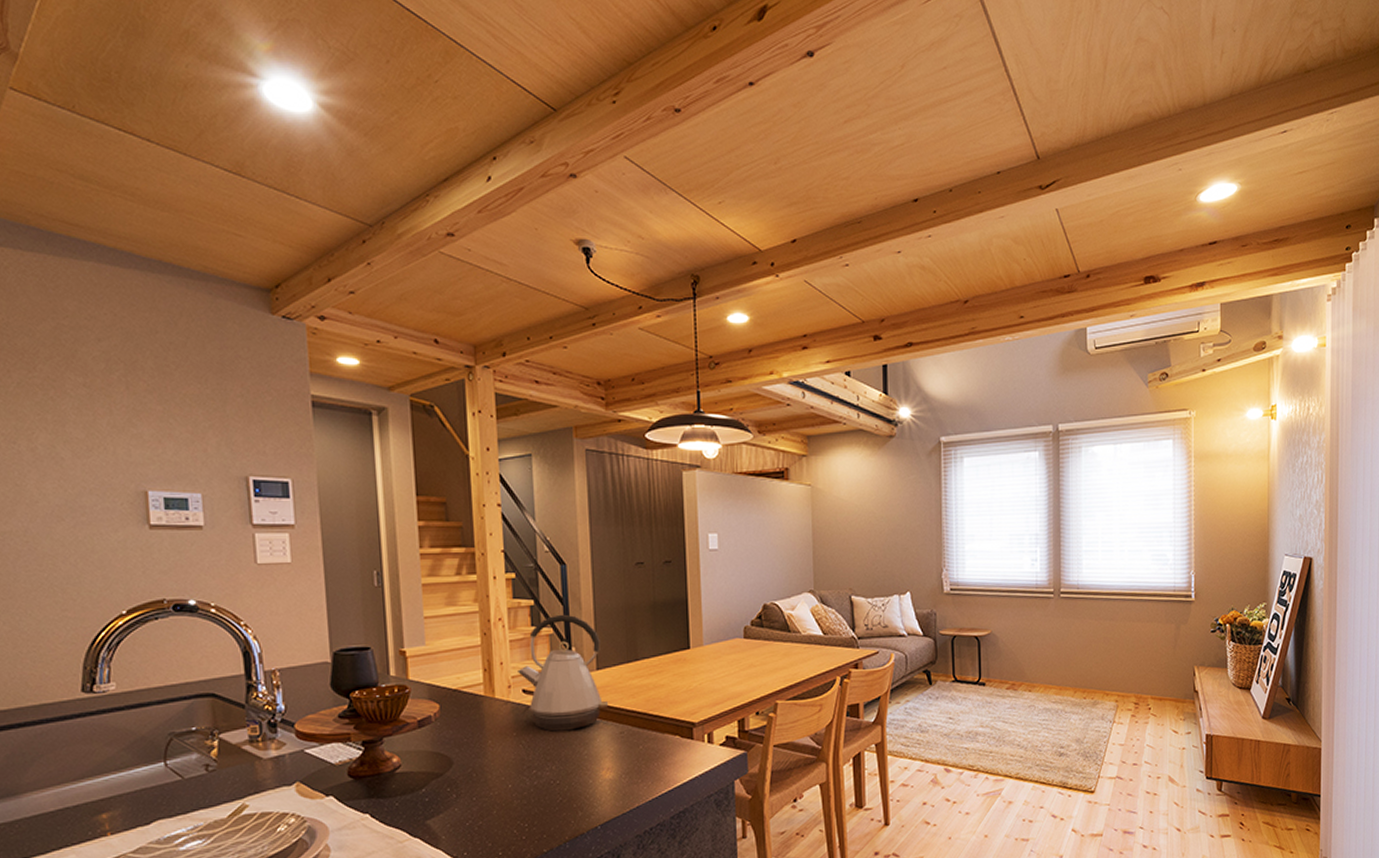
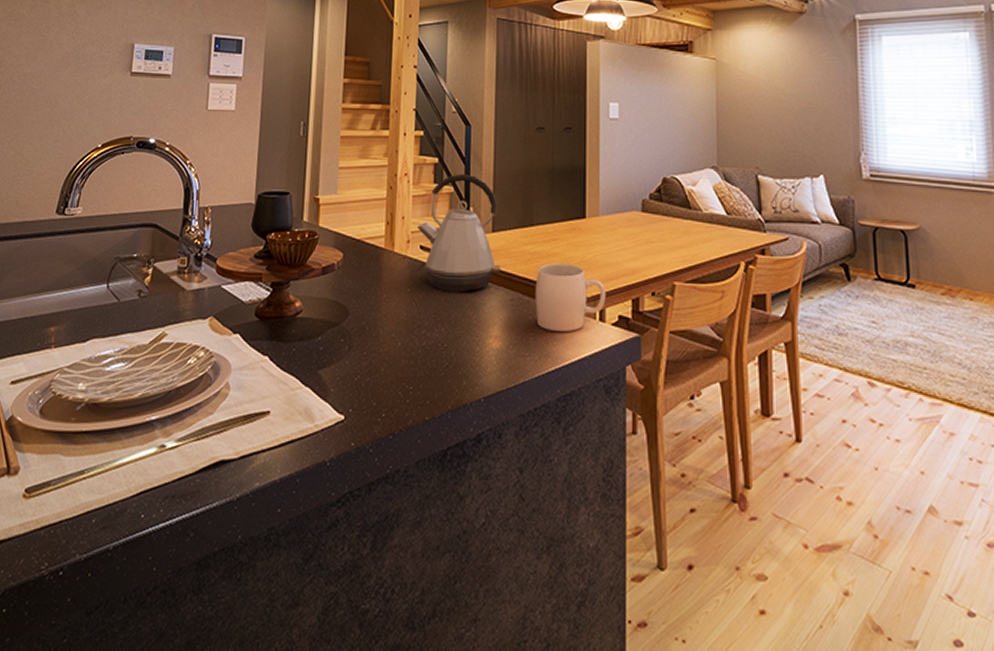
mug: none [644,693,713,758] -> present [535,263,606,333]

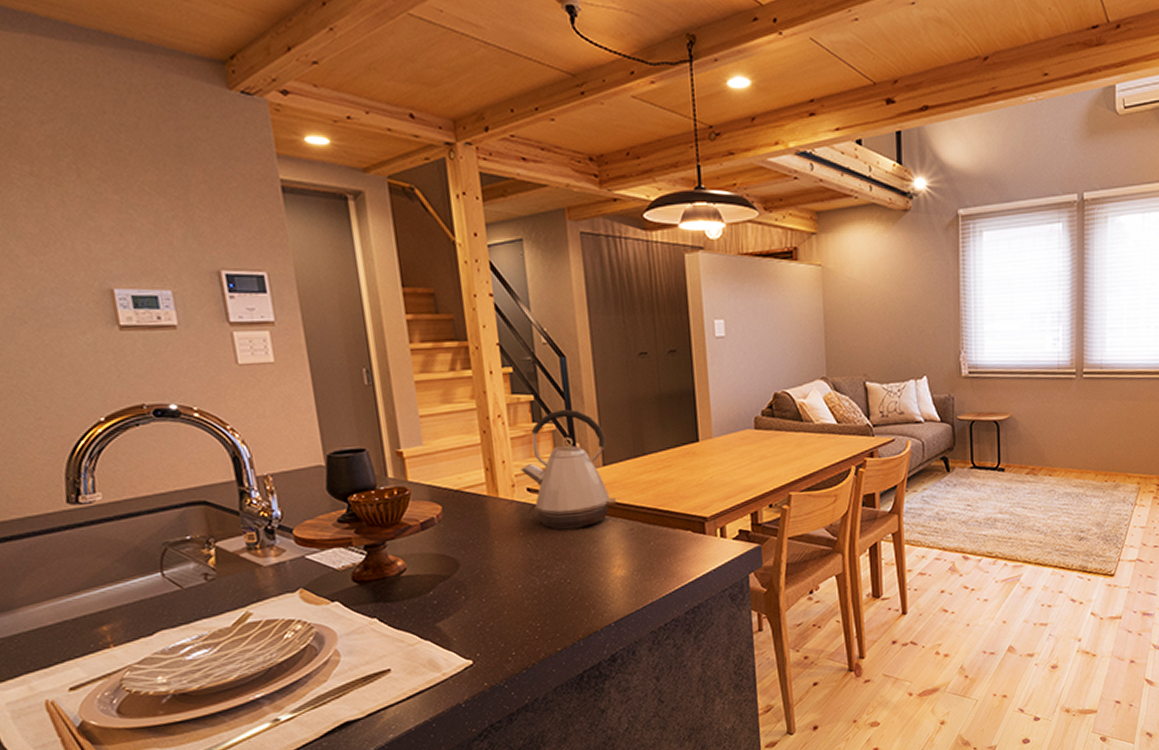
mug: present [535,263,606,333] -> none [654,487,726,554]

